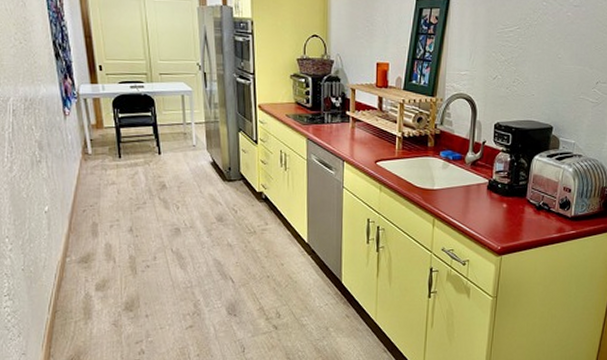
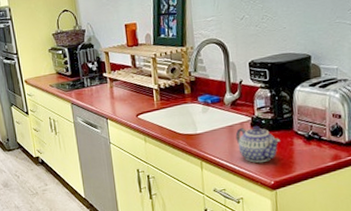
teapot: none [471,188,512,227] -> present [235,125,280,163]

